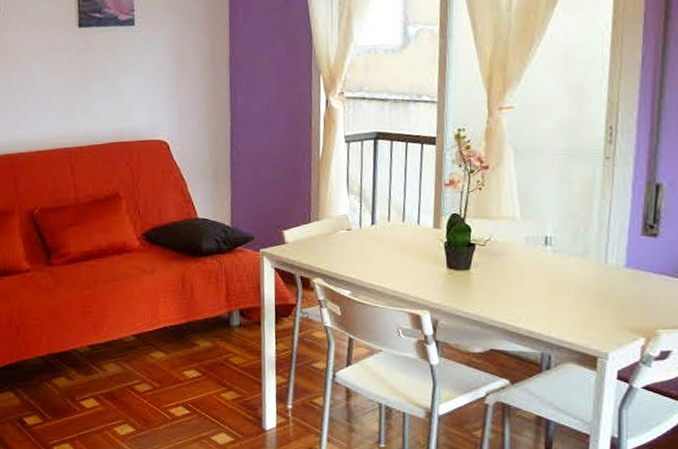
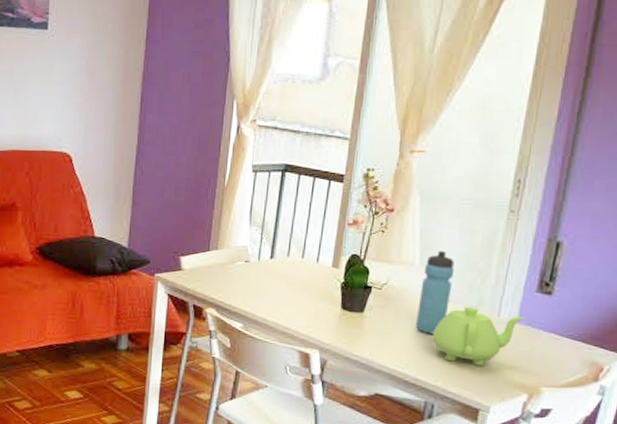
water bottle: none [522,202,556,286] -> present [415,250,455,334]
teapot: none [541,255,633,313] -> present [432,306,525,366]

